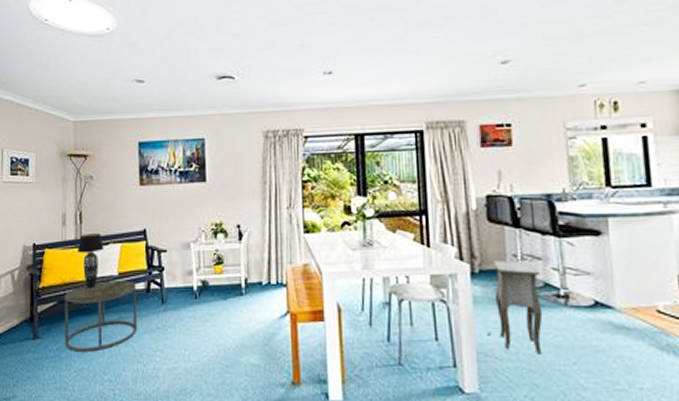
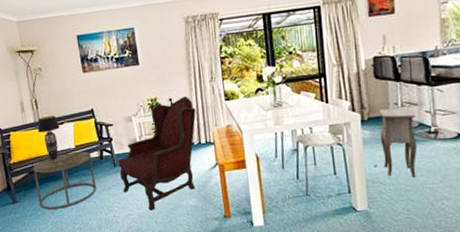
armchair: none [168,223,268,366] -> present [118,96,196,211]

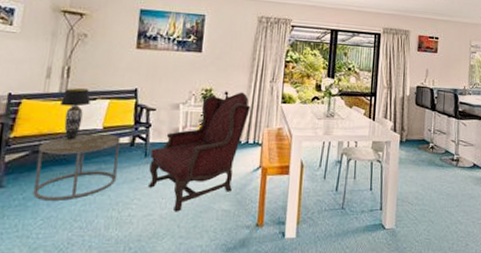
side table: present [373,108,417,178] -> none [405,133,444,200]

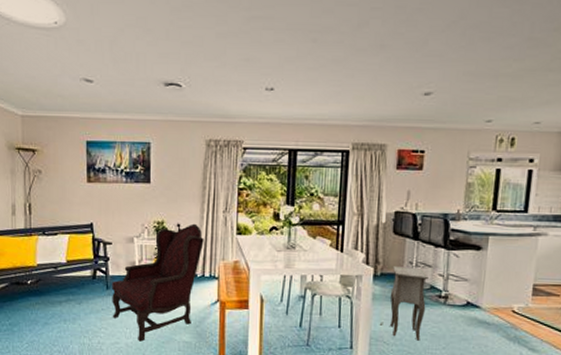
side table: present [33,134,121,201] -> none [15,267,83,327]
table lamp: present [59,88,91,140] -> none [26,224,53,273]
side table: none [405,133,444,200] -> present [379,266,429,341]

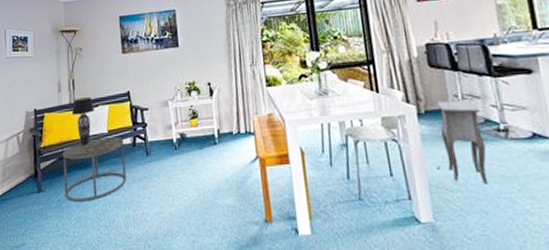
side table: none [15,267,83,327] -> present [63,137,126,202]
table lamp: none [26,224,53,273] -> present [71,97,94,146]
armchair: present [112,223,204,342] -> none [151,80,236,209]

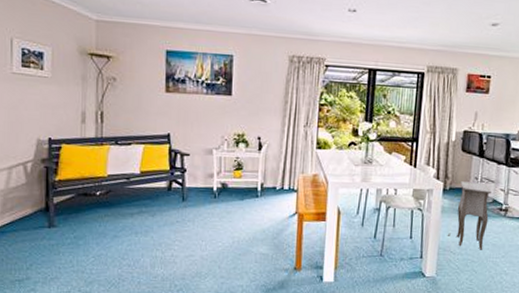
side table: present [63,137,126,202] -> none [82,178,158,240]
table lamp: present [71,97,94,146] -> none [97,133,126,184]

